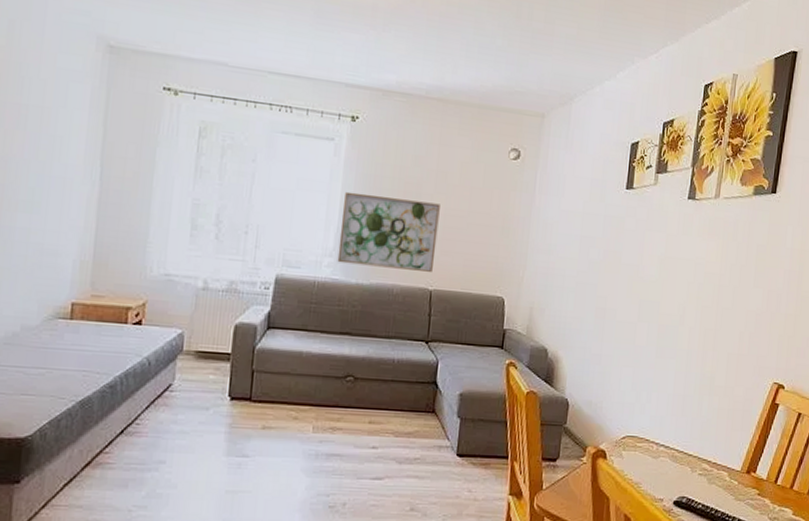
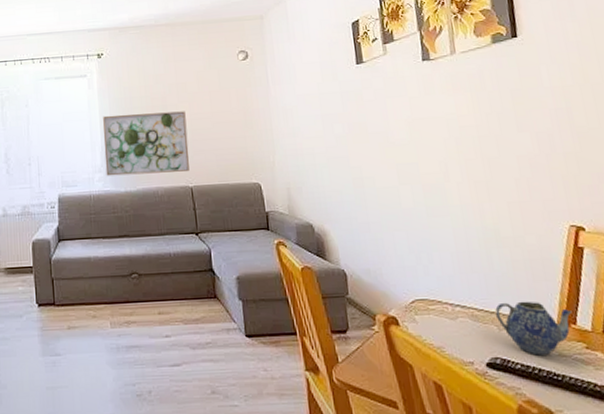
teapot: none [692,447,755,498] -> present [495,301,572,356]

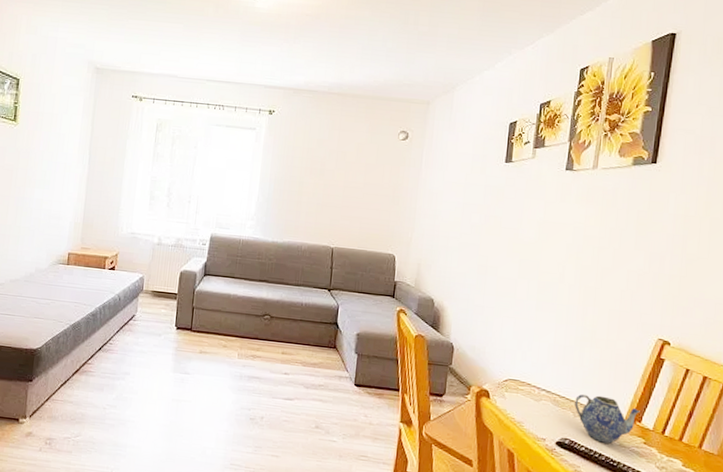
wall art: present [103,111,190,176] -> none [257,169,340,234]

